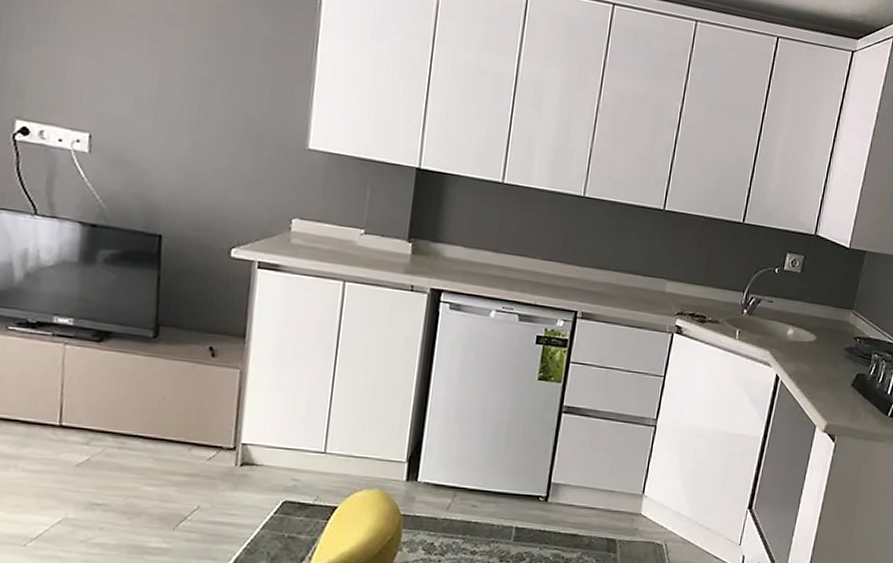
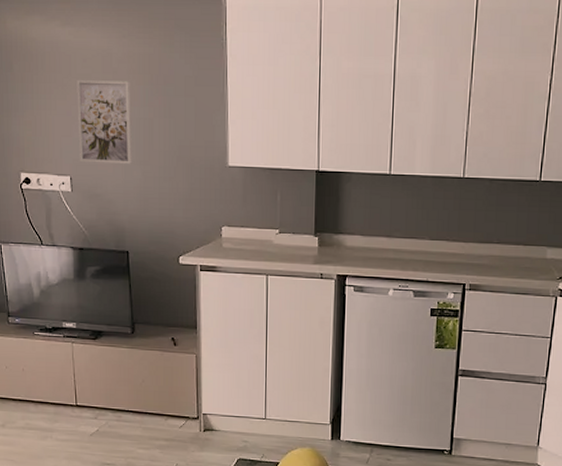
wall art: none [106,18,189,130] -> present [77,80,133,164]

